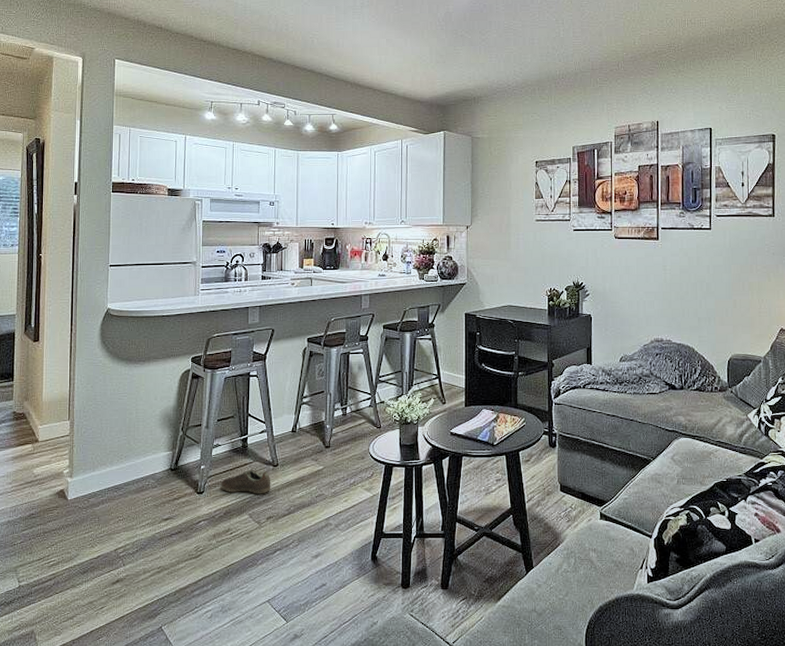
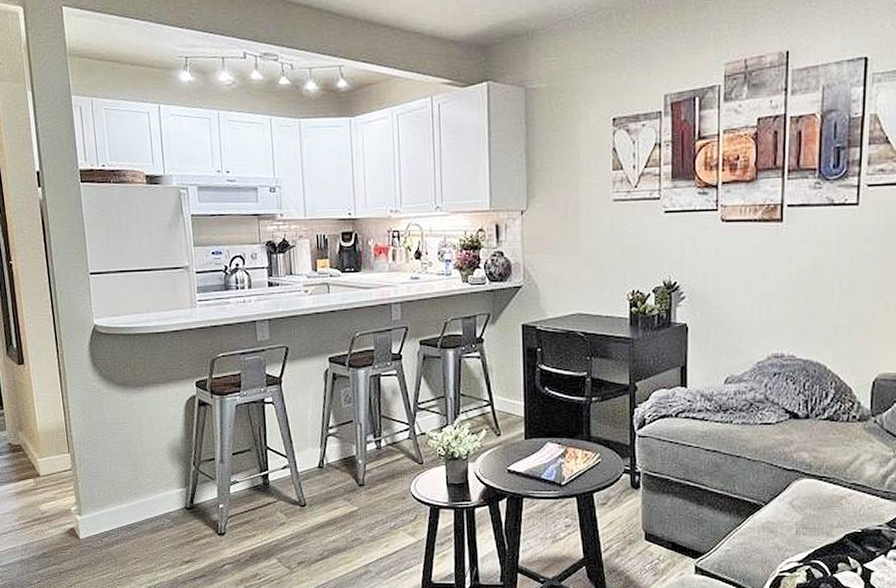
sneaker: present [220,470,271,494] -> none [242,510,300,537]

